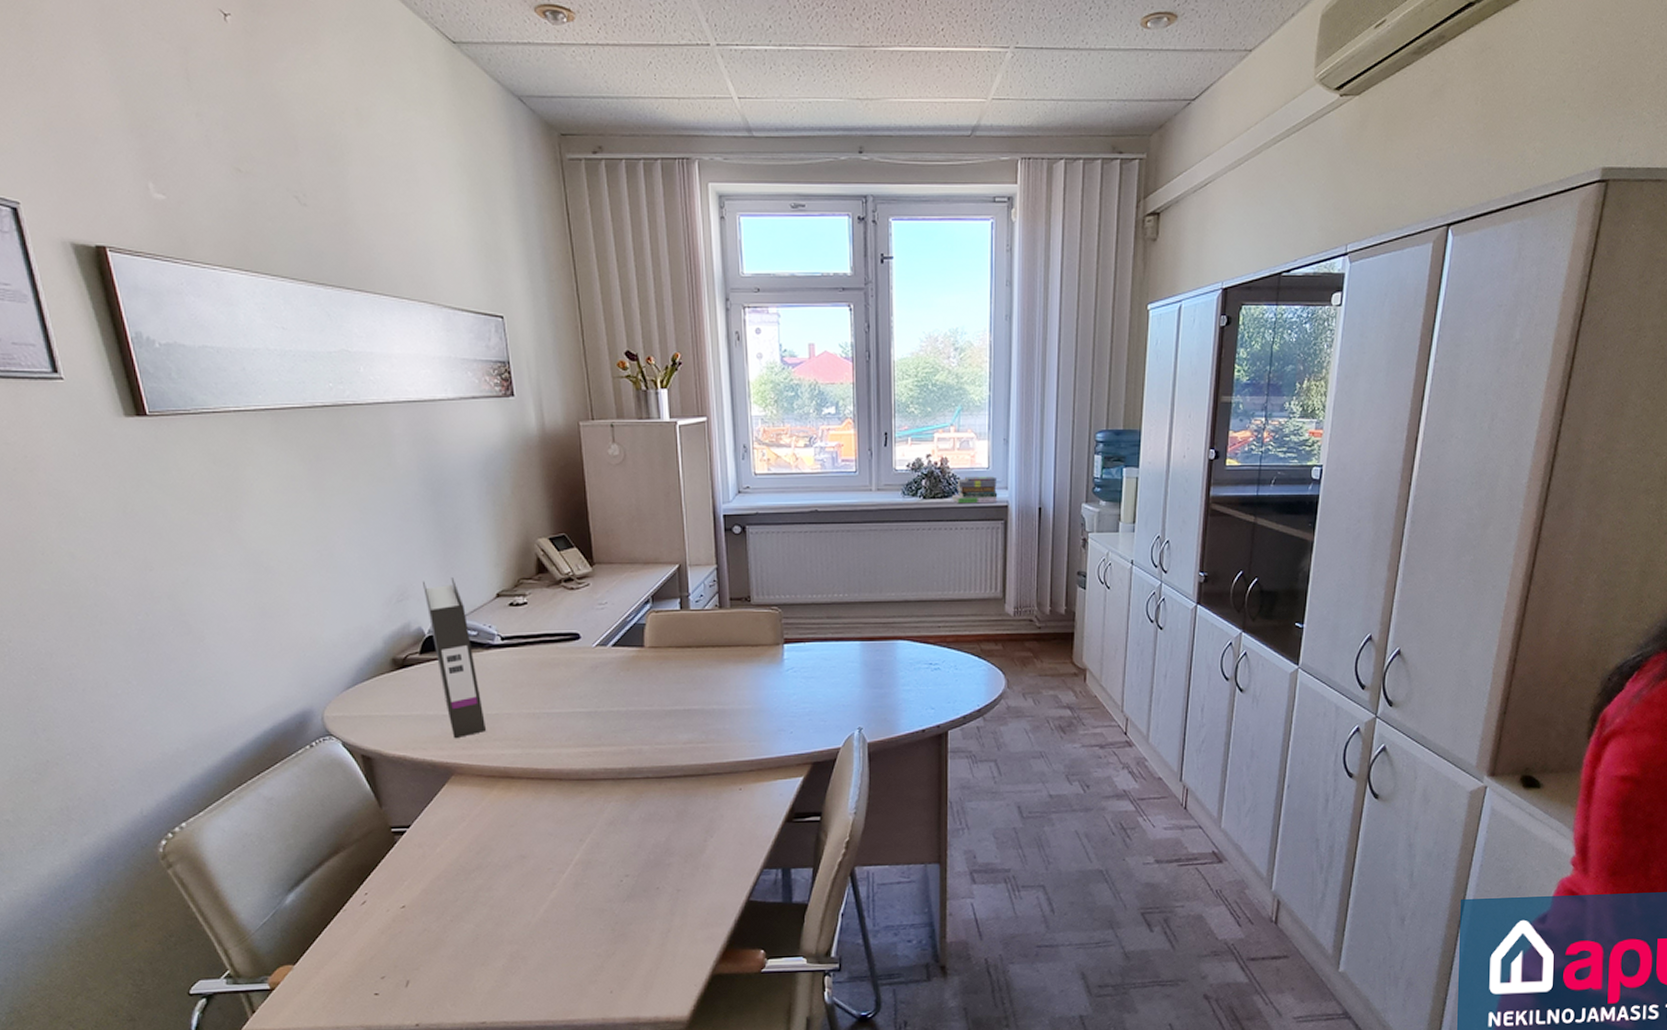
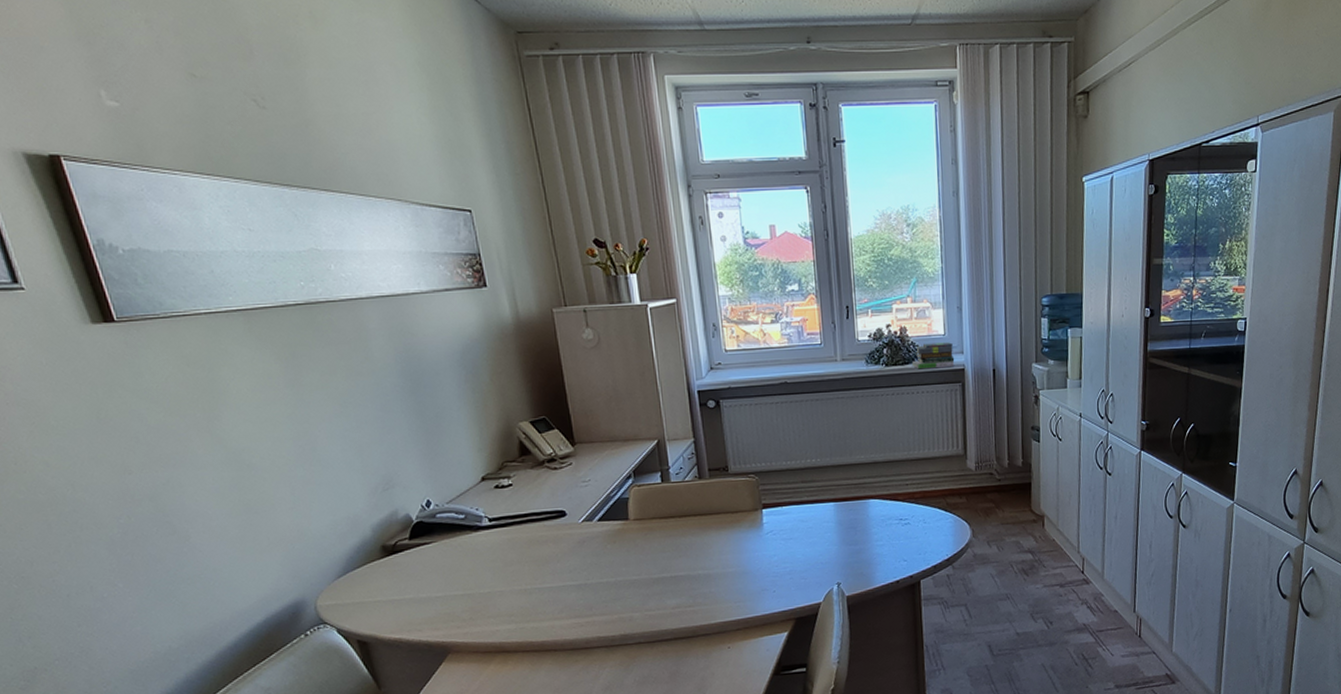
binder: present [423,578,486,739] -> none [408,464,479,619]

